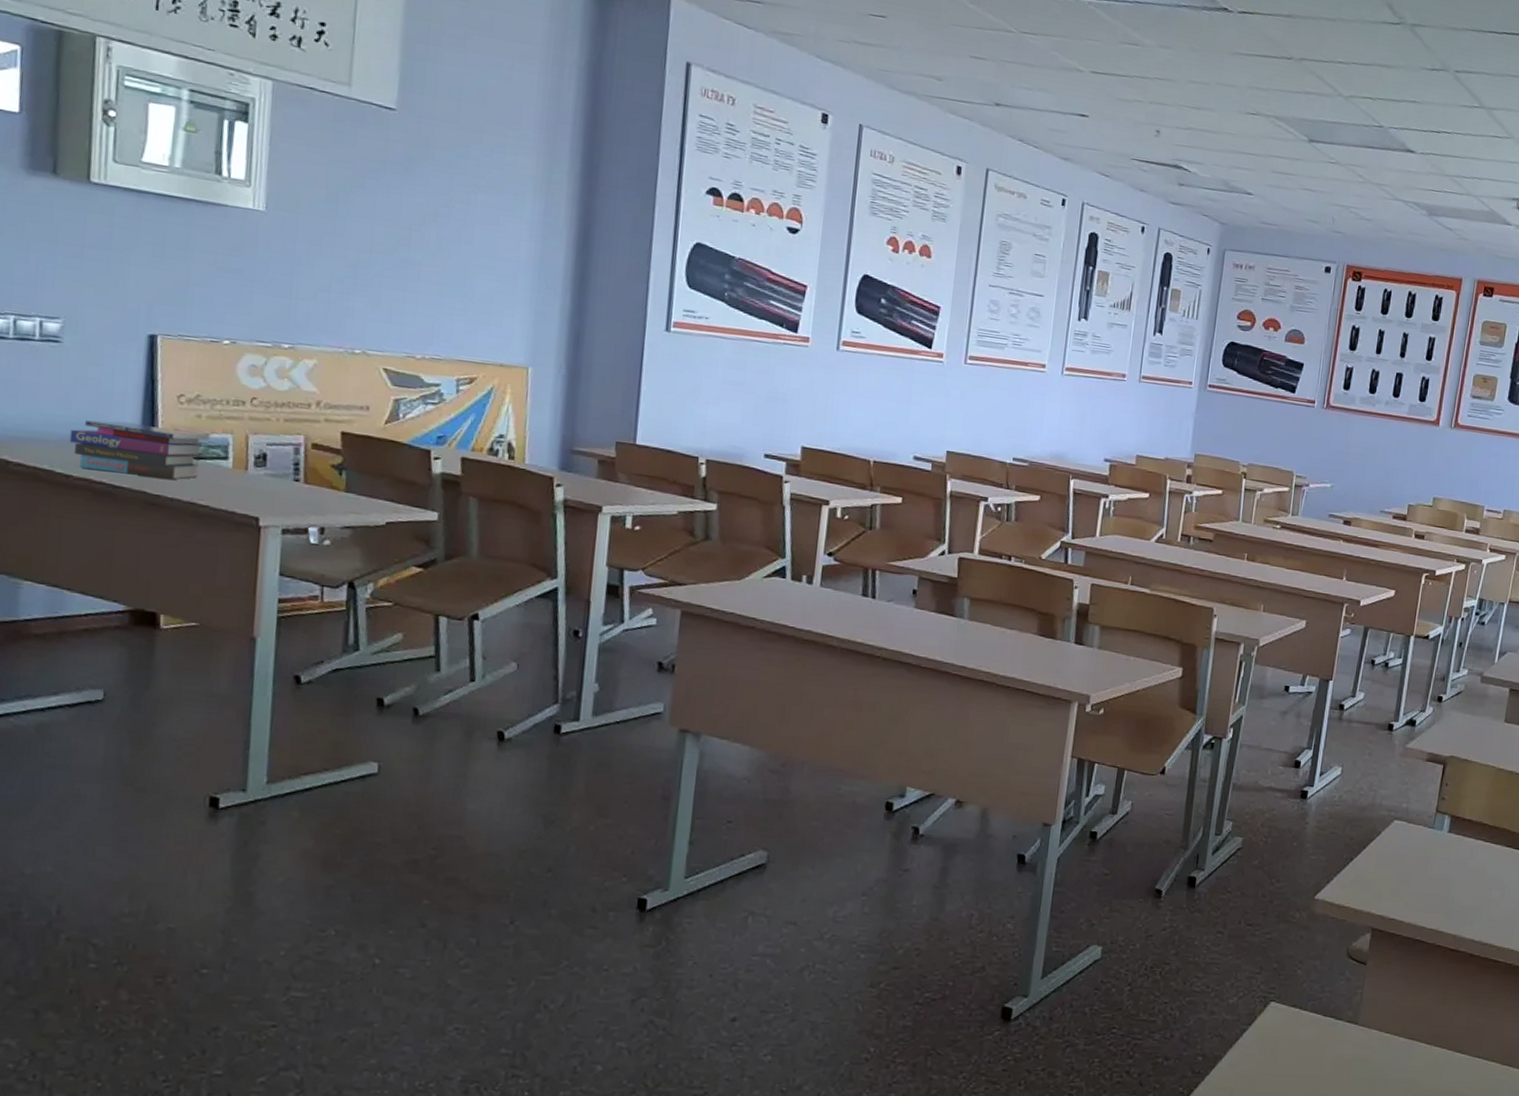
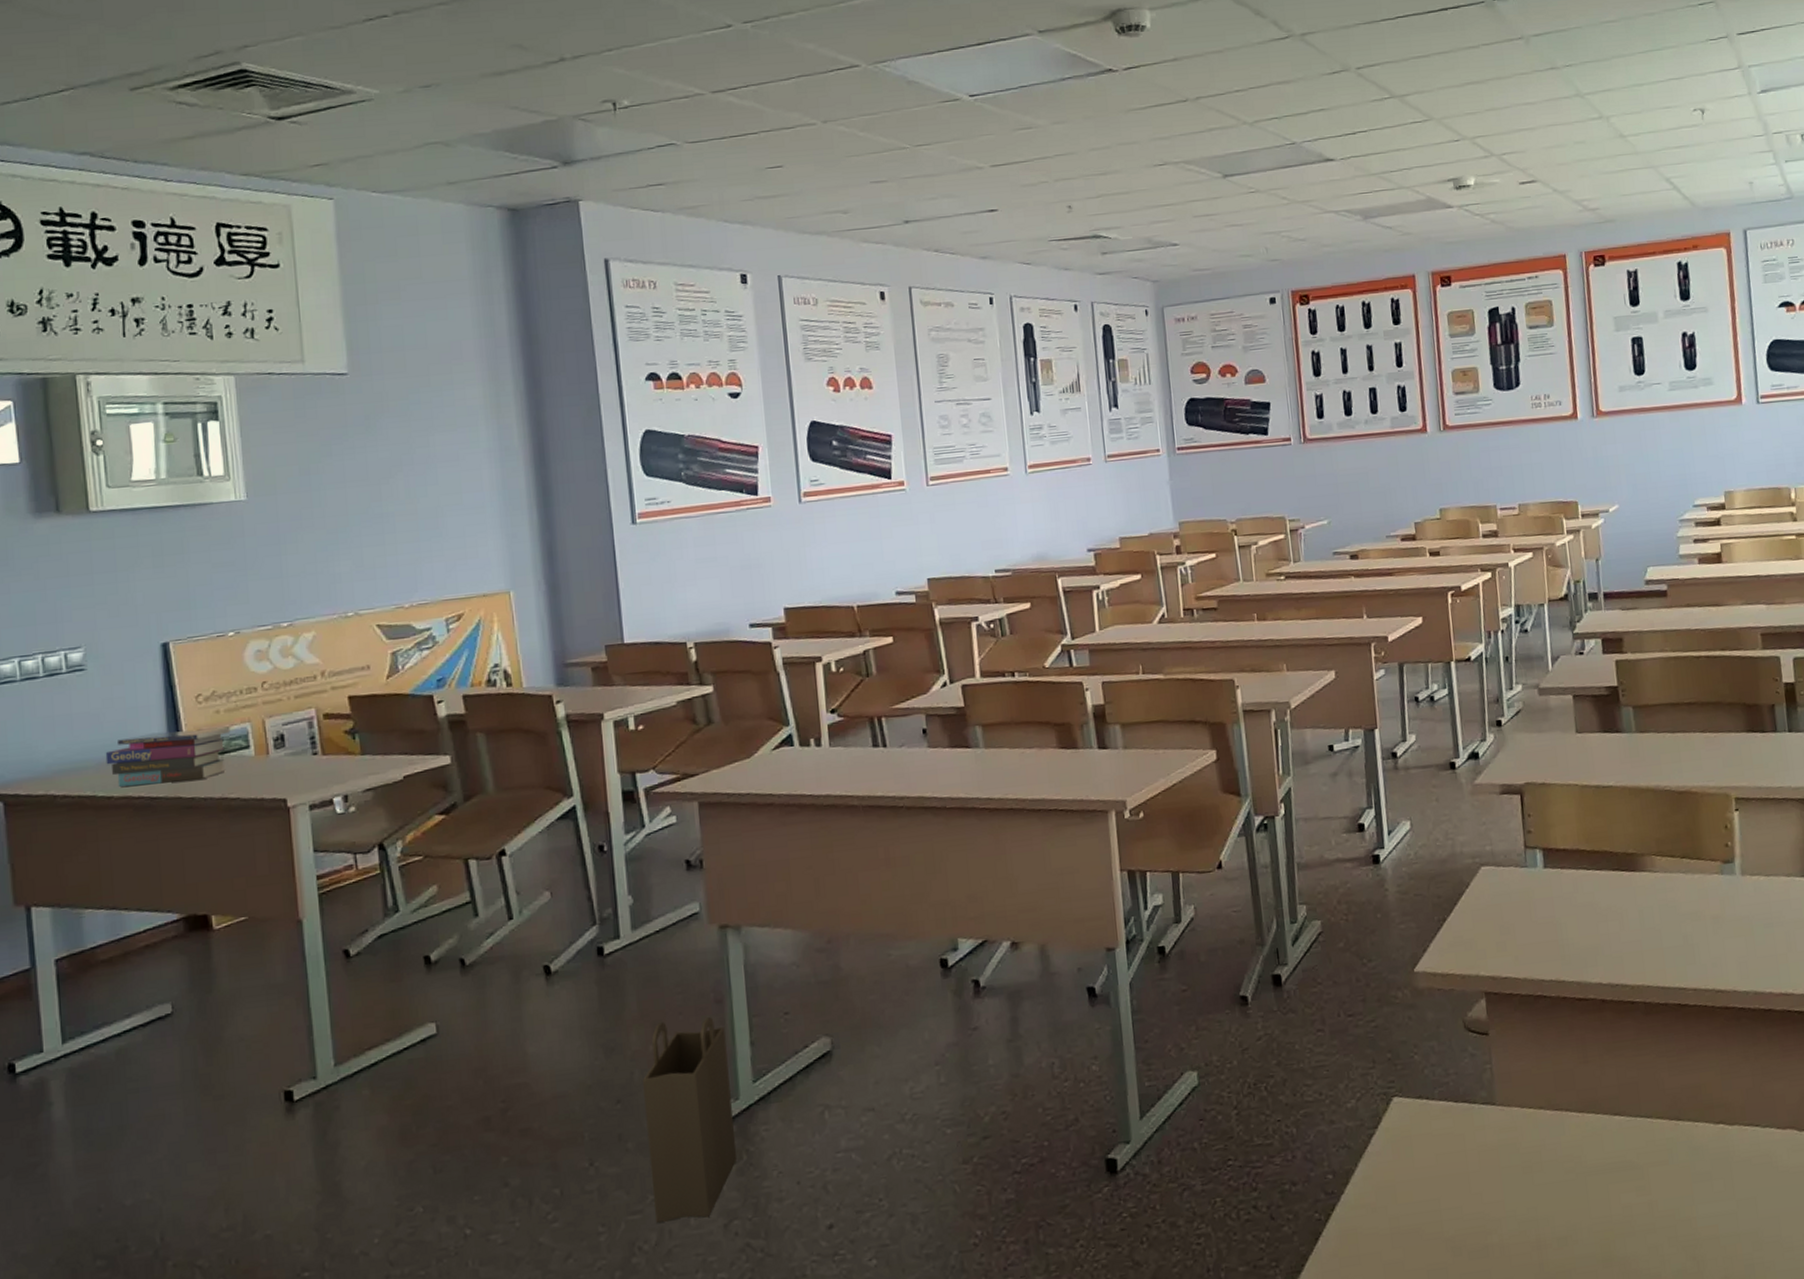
shopping bag: none [566,806,667,990] -> present [643,1016,738,1223]

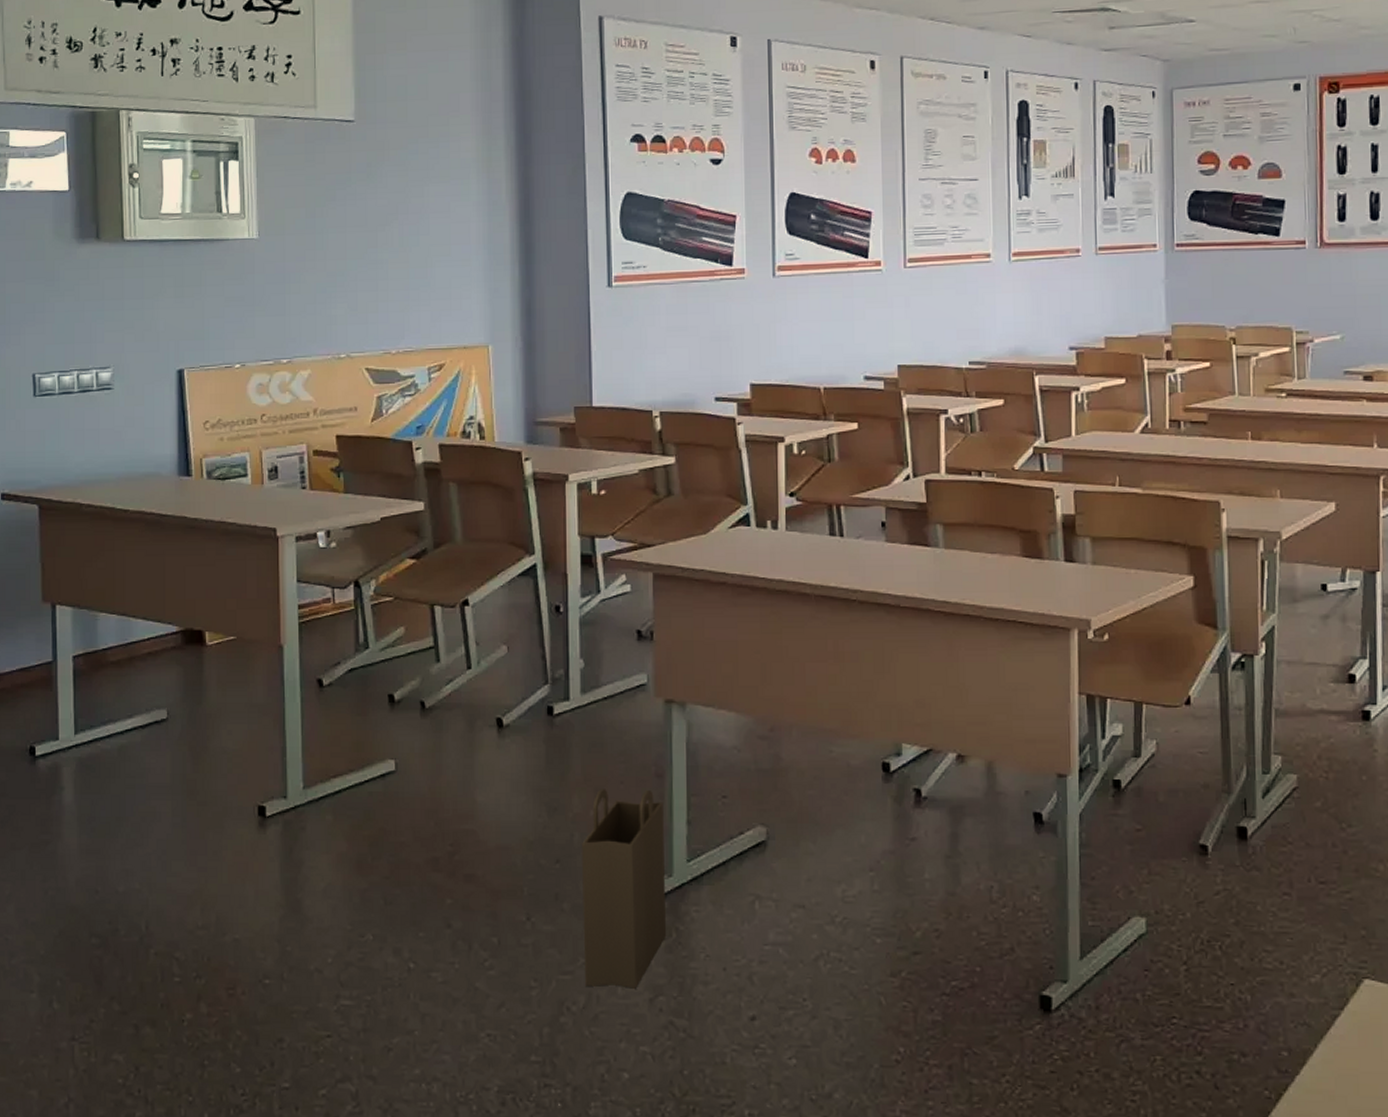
books: present [105,727,231,787] -> none [125,453,232,503]

